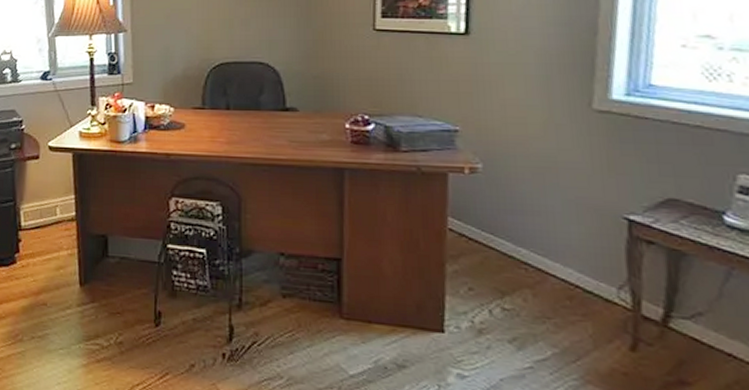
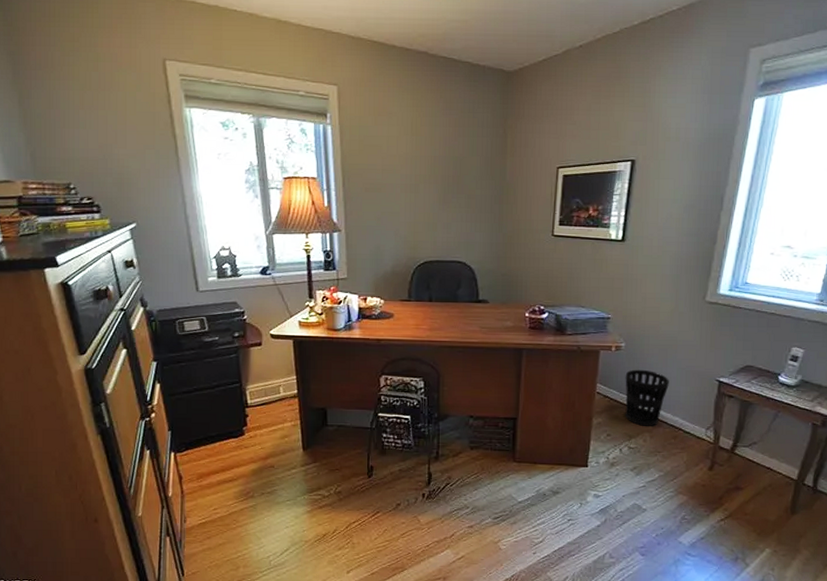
wastebasket: none [486,199,553,280] -> present [625,369,669,426]

